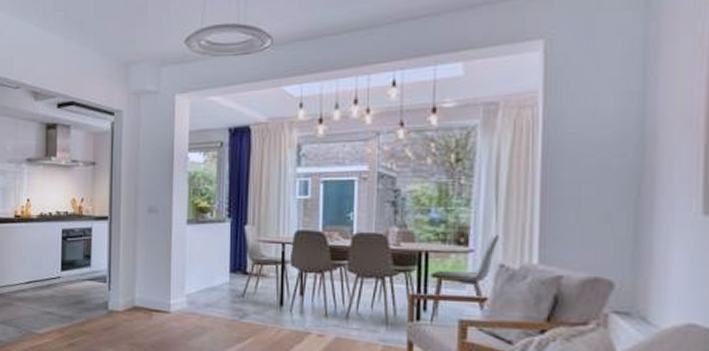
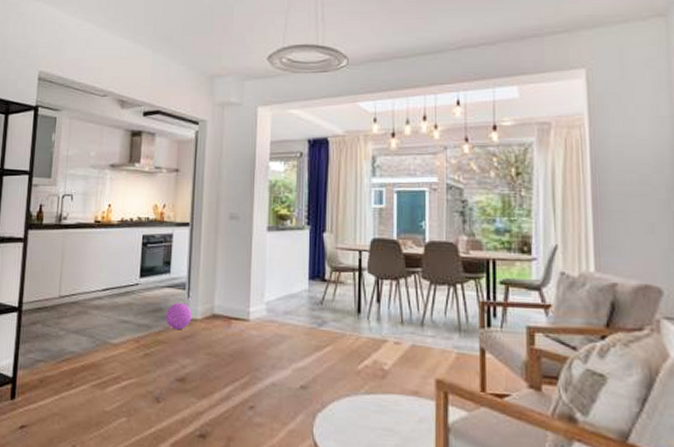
ball: none [88,294,114,322] -> present [166,302,193,330]

